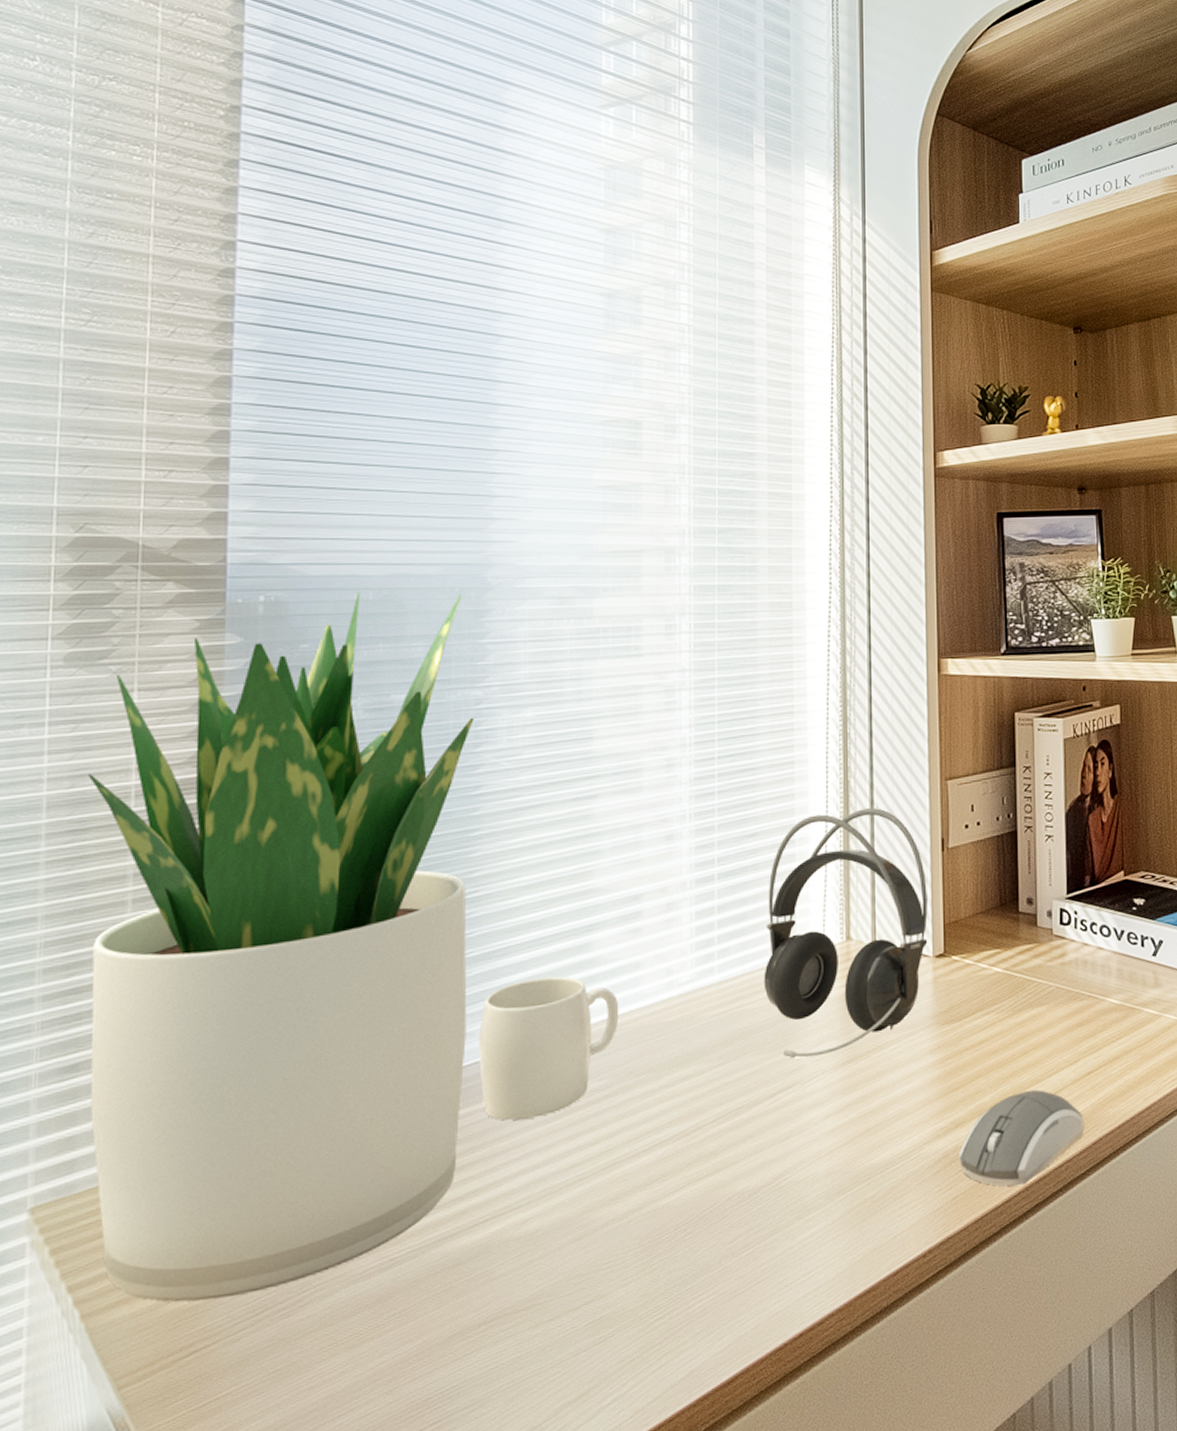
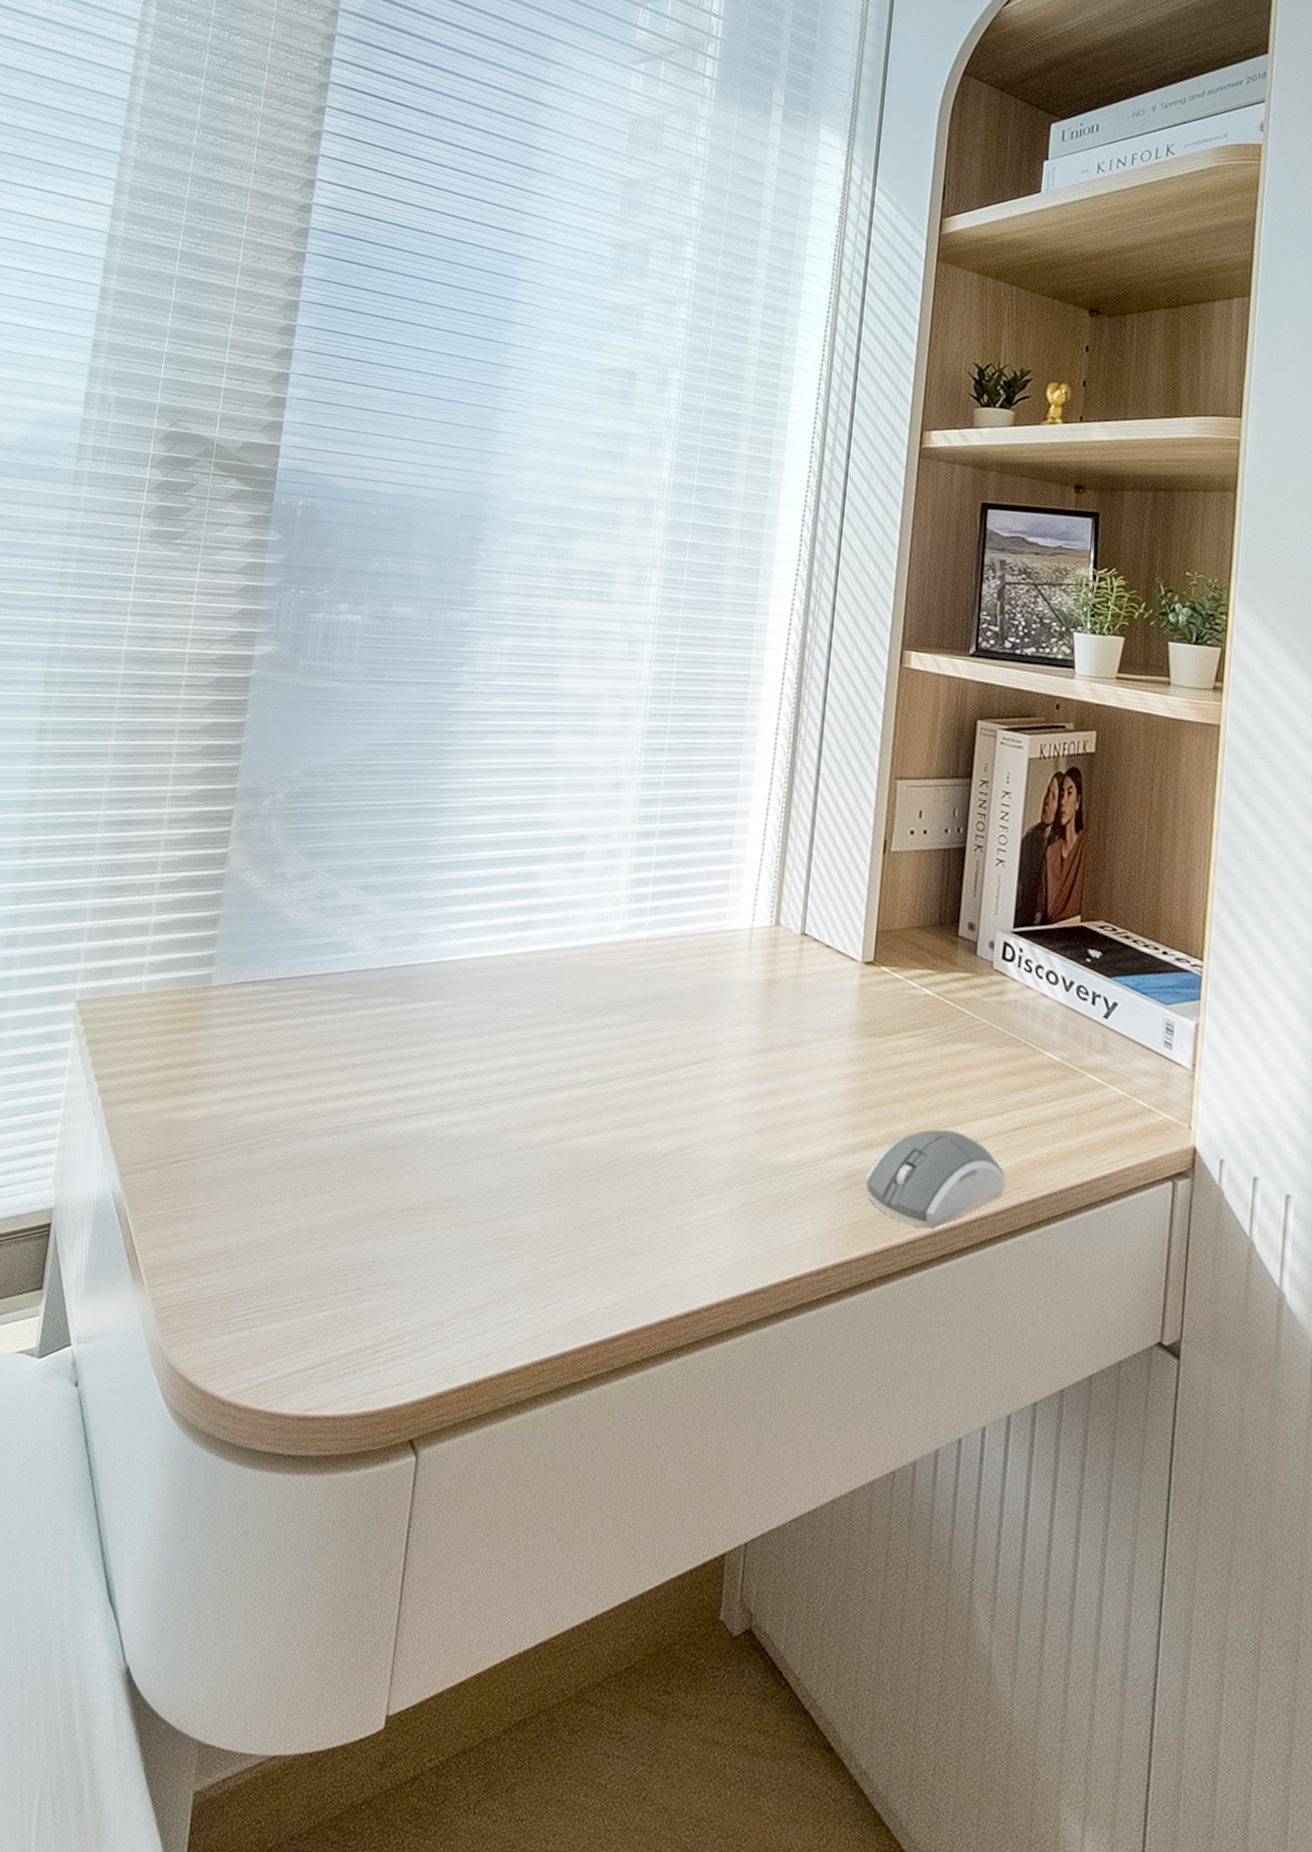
planter: present [89,592,474,1303] -> none [122,507,461,1124]
mug: present [478,976,619,1121] -> none [427,895,555,1030]
headphones: present [763,808,928,1059] -> none [689,790,864,1037]

